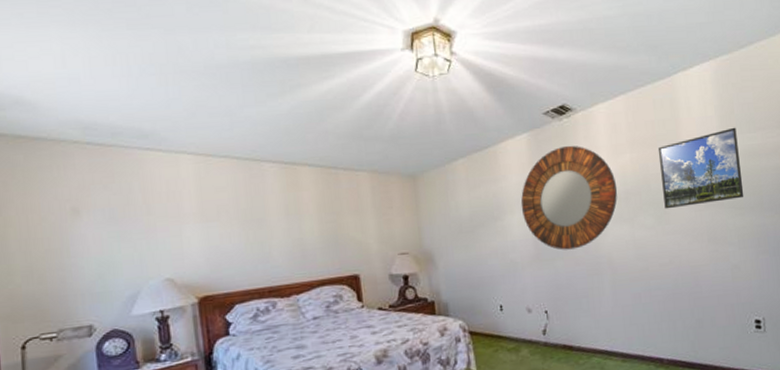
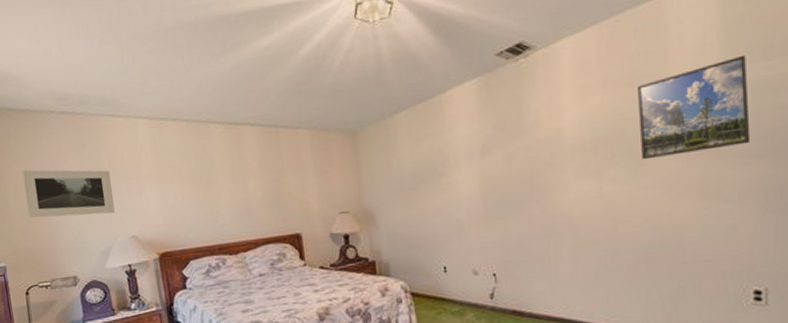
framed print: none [29,204,147,259] -> present [22,169,115,218]
home mirror: present [520,145,618,250] -> none [468,89,583,209]

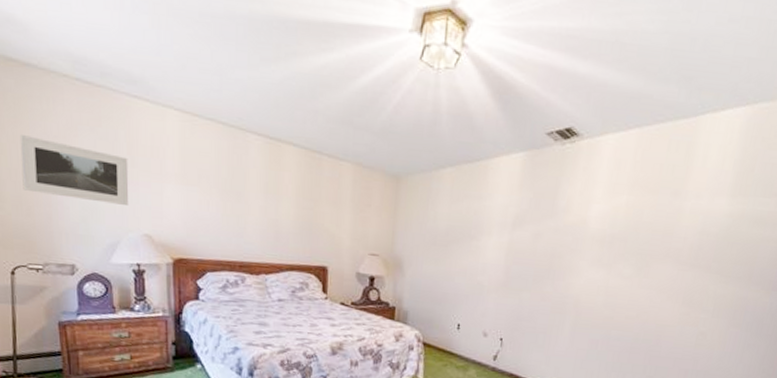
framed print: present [636,54,751,160] -> none [647,187,751,266]

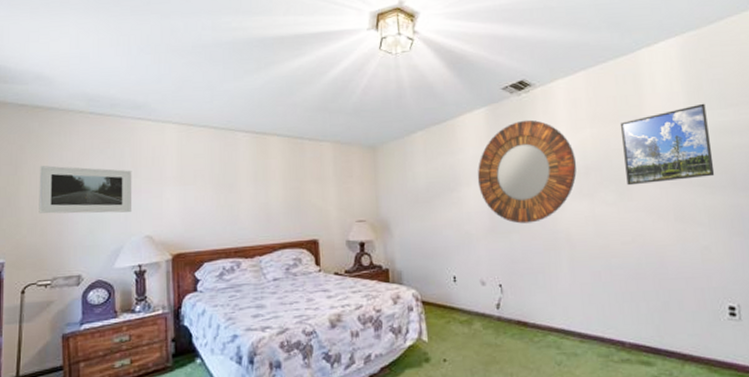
home mirror: none [499,174,605,284] -> present [477,119,577,224]
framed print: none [647,187,751,266] -> present [620,103,715,186]

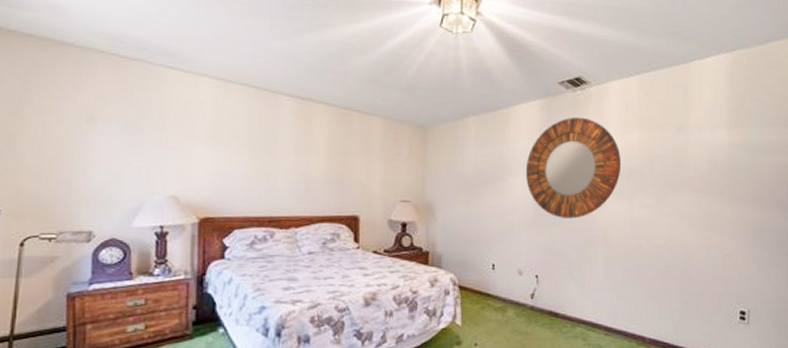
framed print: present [39,165,132,214] -> none [45,107,159,168]
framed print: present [620,103,715,186] -> none [665,120,745,192]

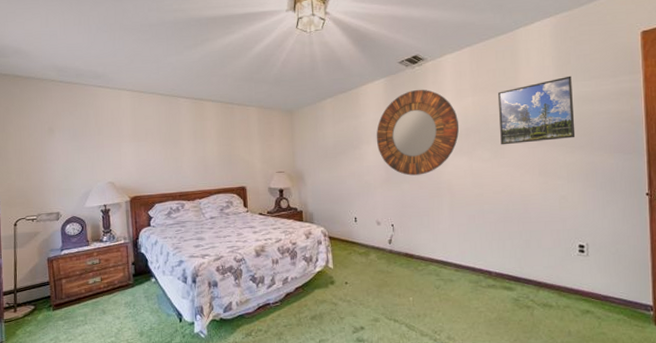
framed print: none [665,120,745,192] -> present [497,75,576,145]

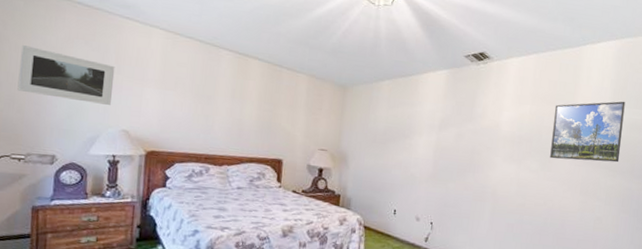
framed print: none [22,124,97,164] -> present [17,45,115,105]
home mirror: present [376,89,460,176] -> none [429,87,514,176]

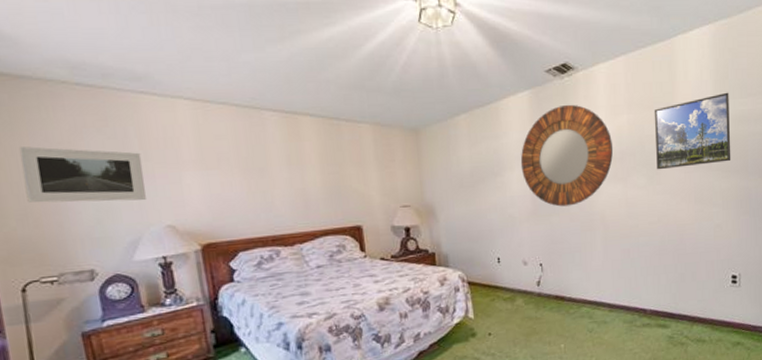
home mirror: none [429,87,514,176] -> present [520,104,614,207]

